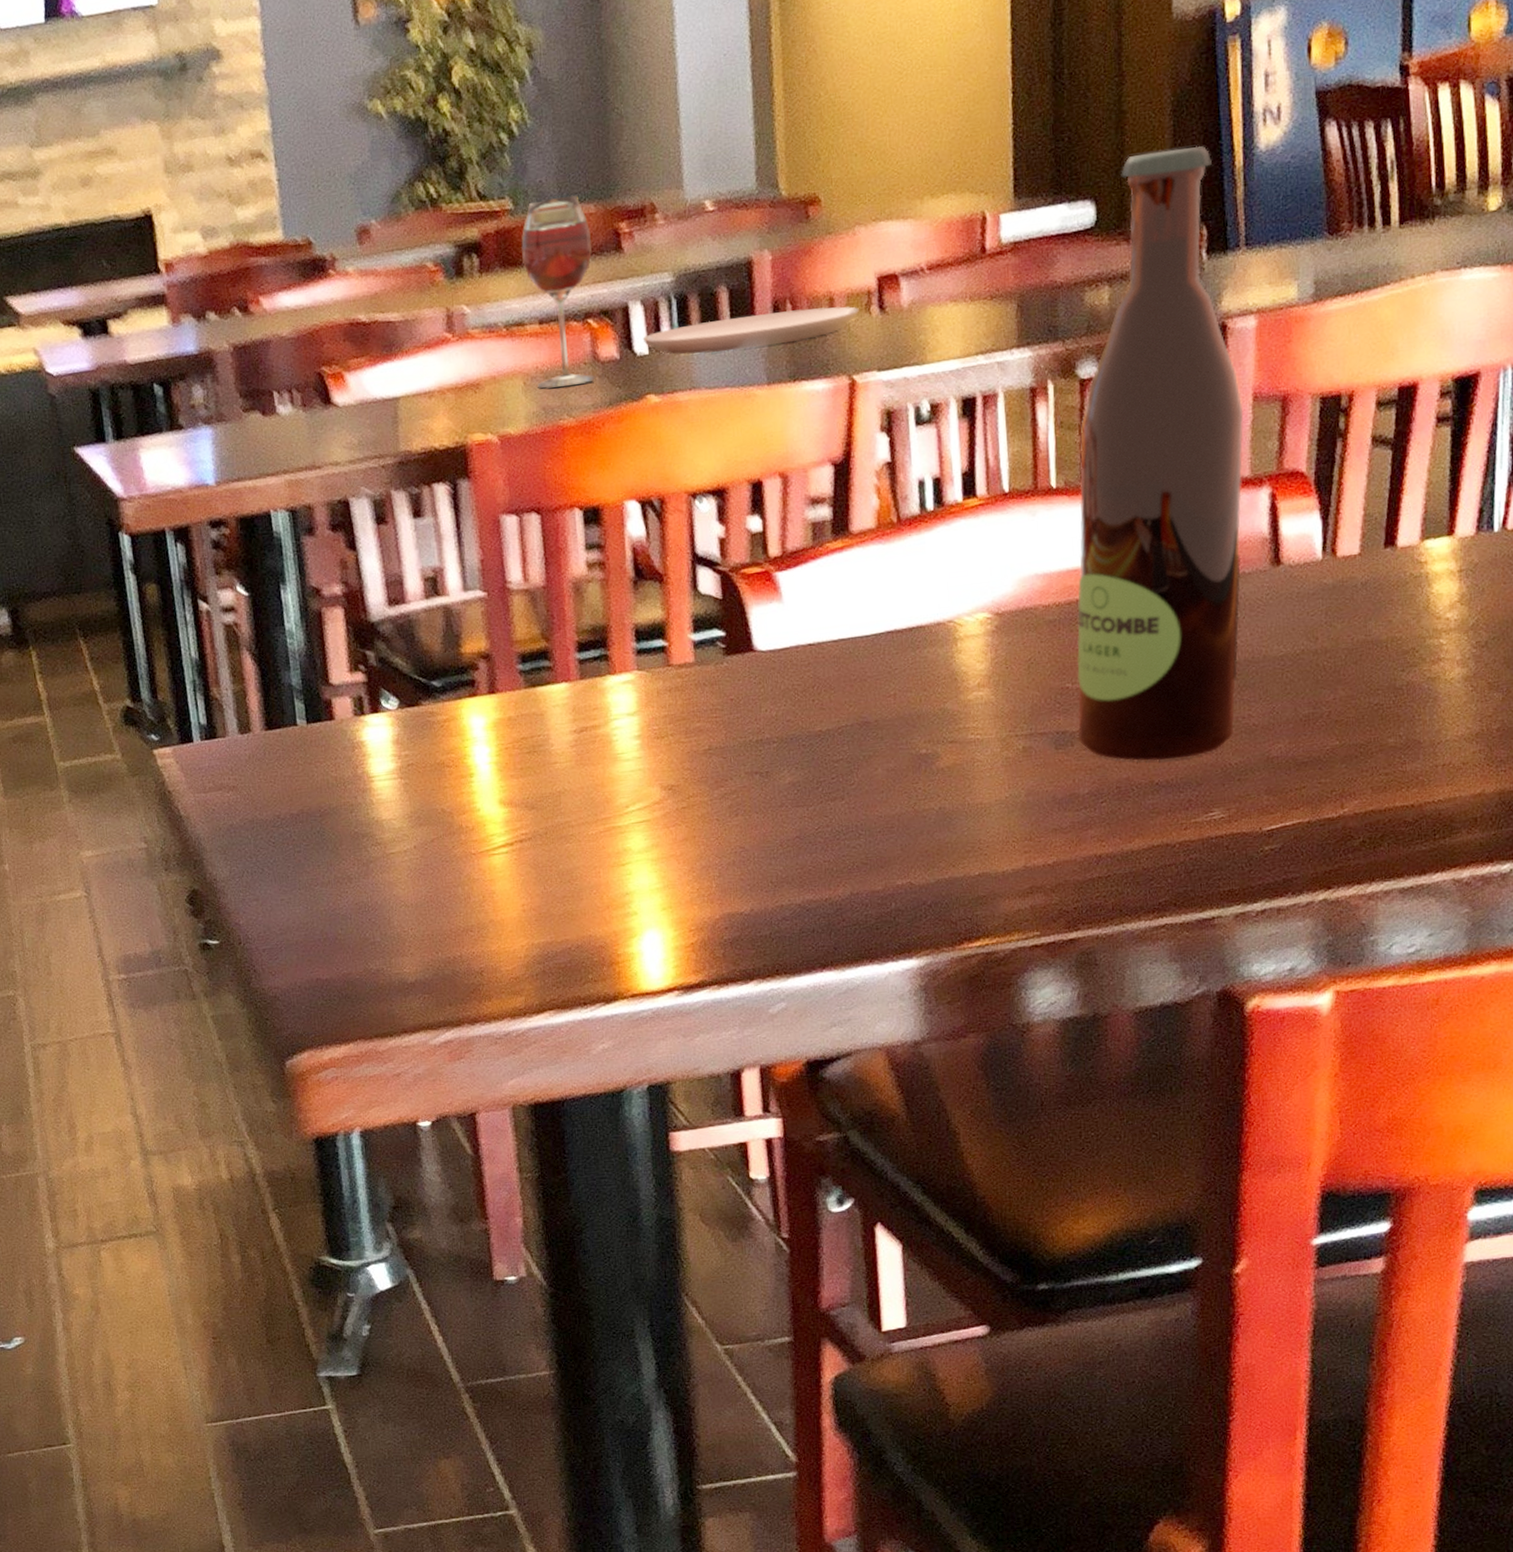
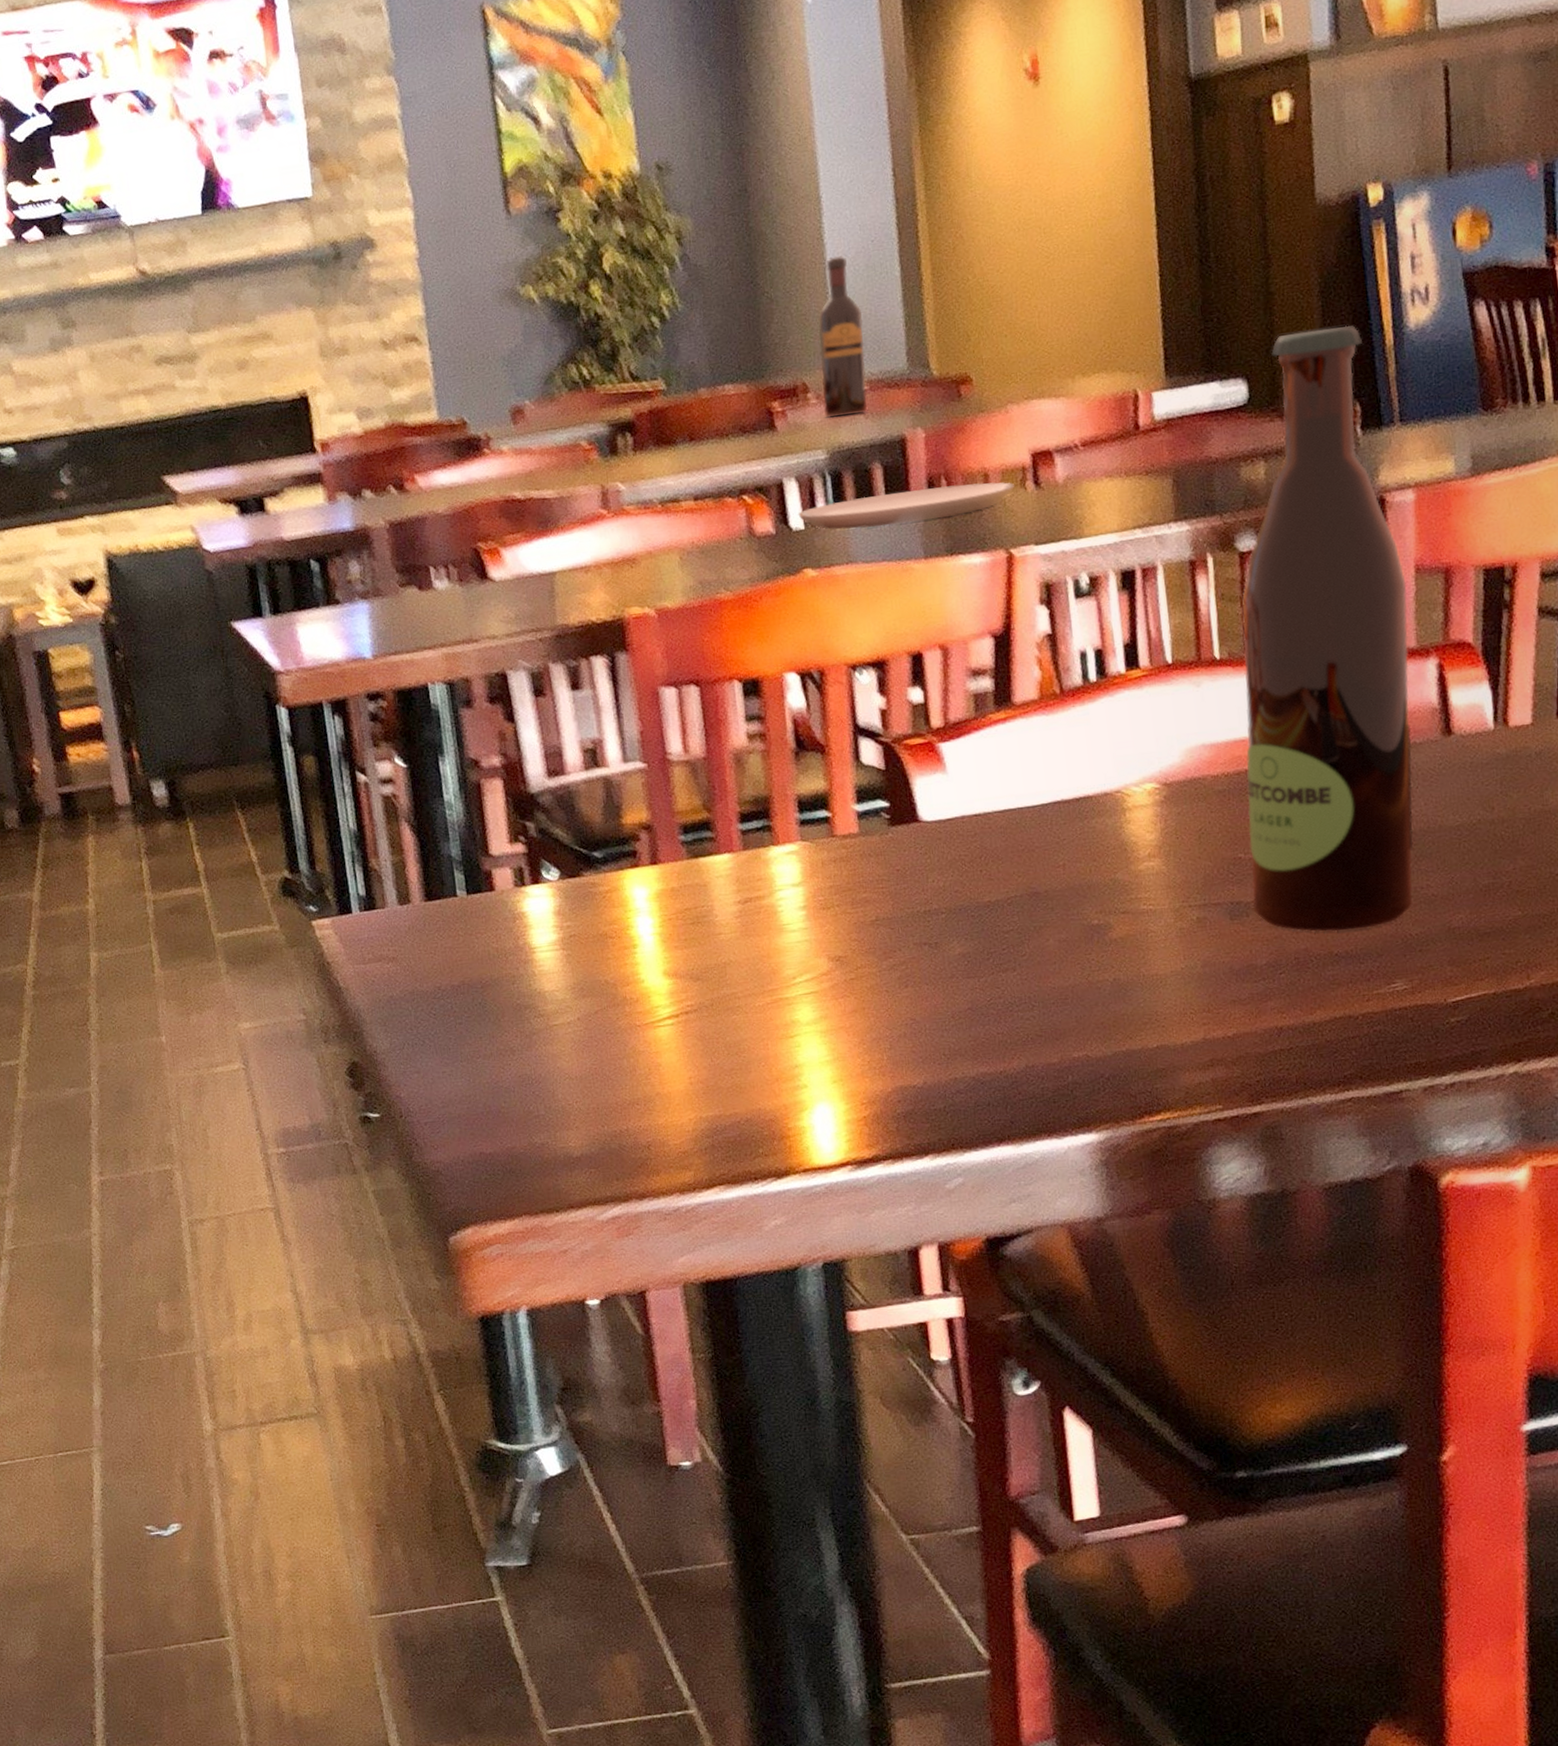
wineglass: present [520,195,595,389] -> none [674,375,751,564]
wine bottle: none [667,70,716,238] -> present [818,256,868,417]

